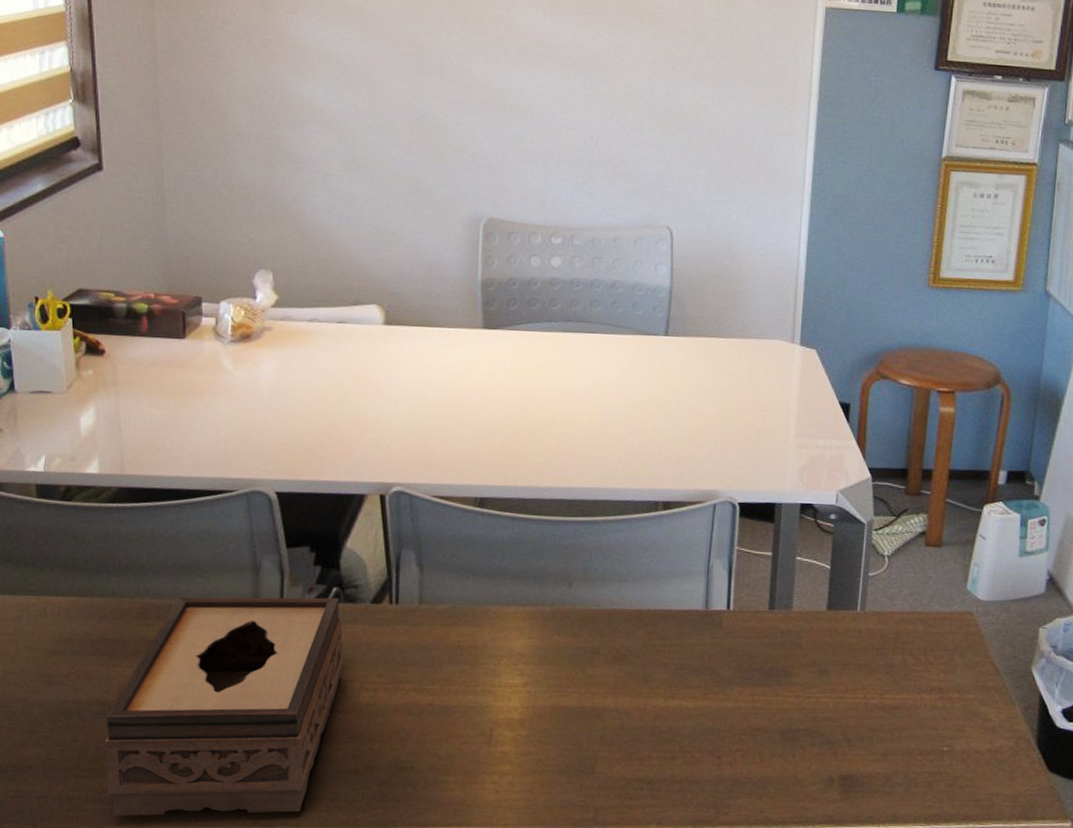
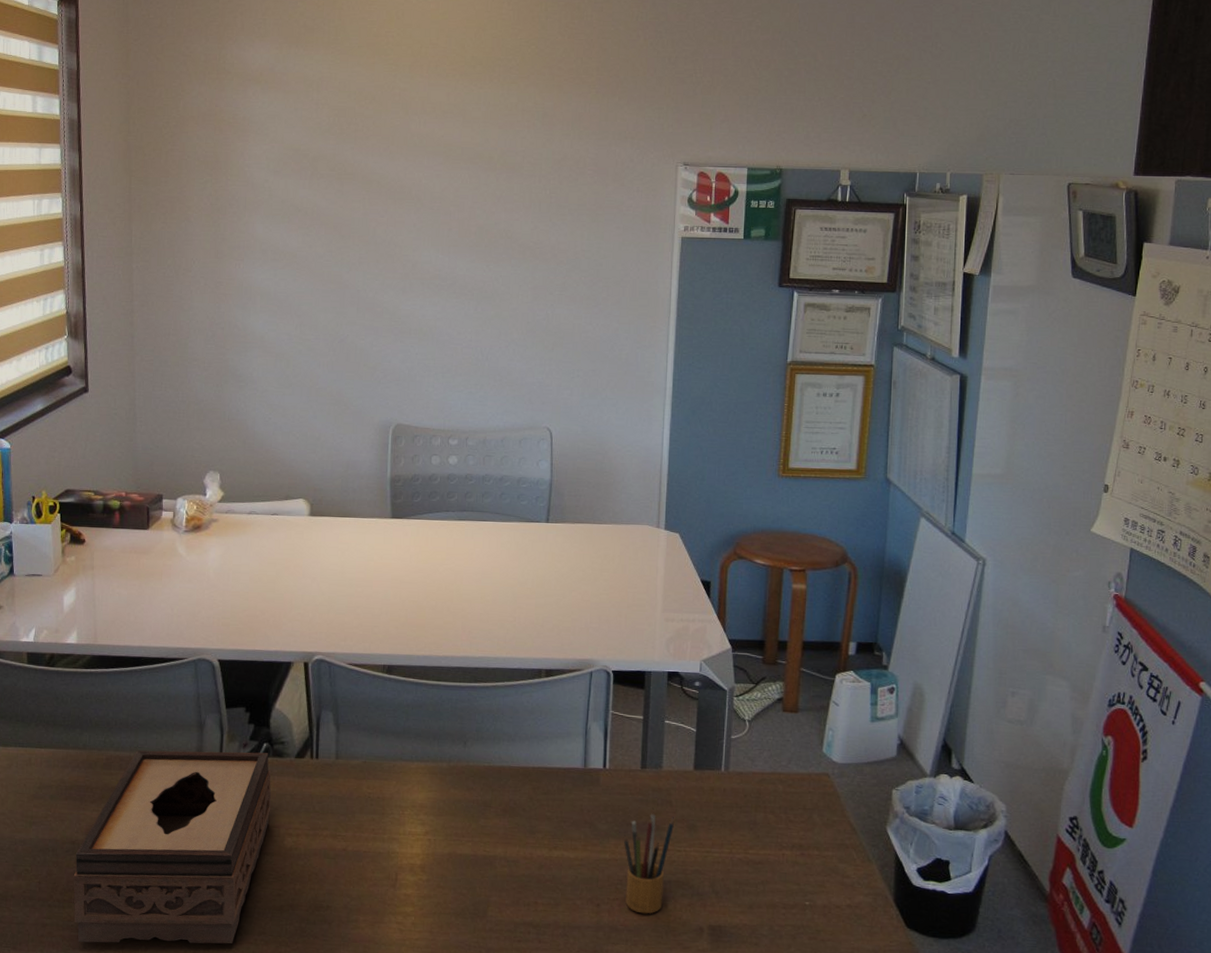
pencil box: none [748,651,804,765] -> present [623,807,674,914]

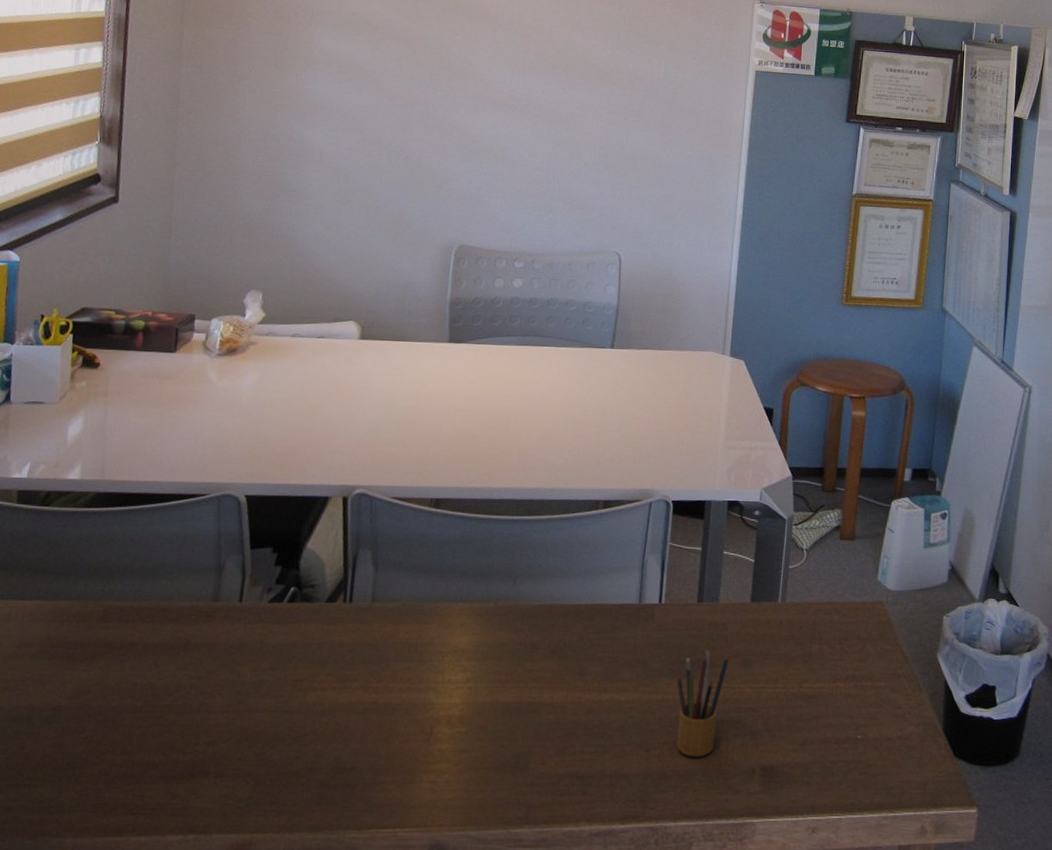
tissue box: present [73,750,271,944] -> none [47,597,297,828]

